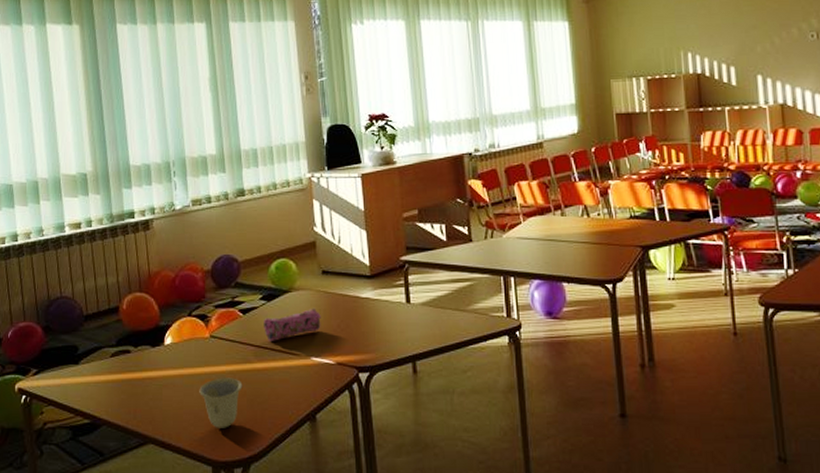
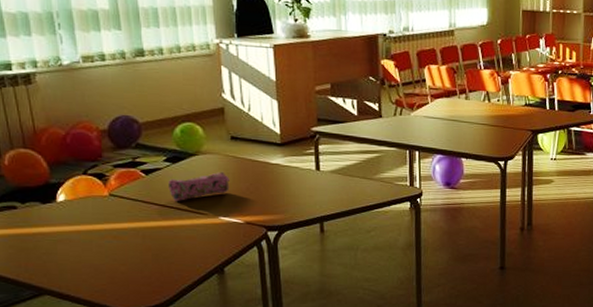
cup: present [199,377,243,428] -> none [99,234,147,280]

